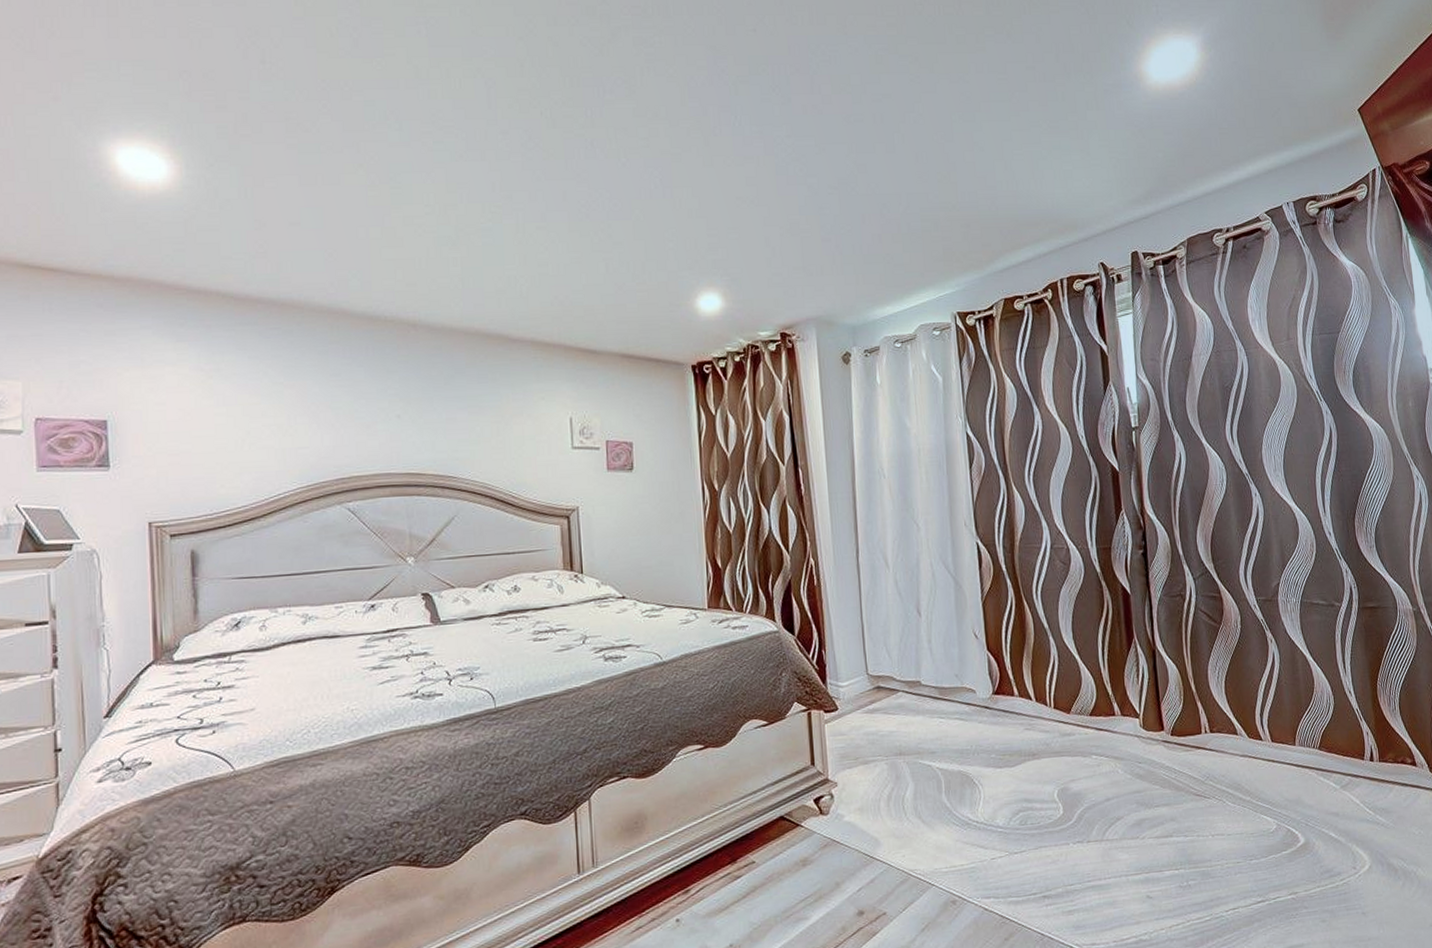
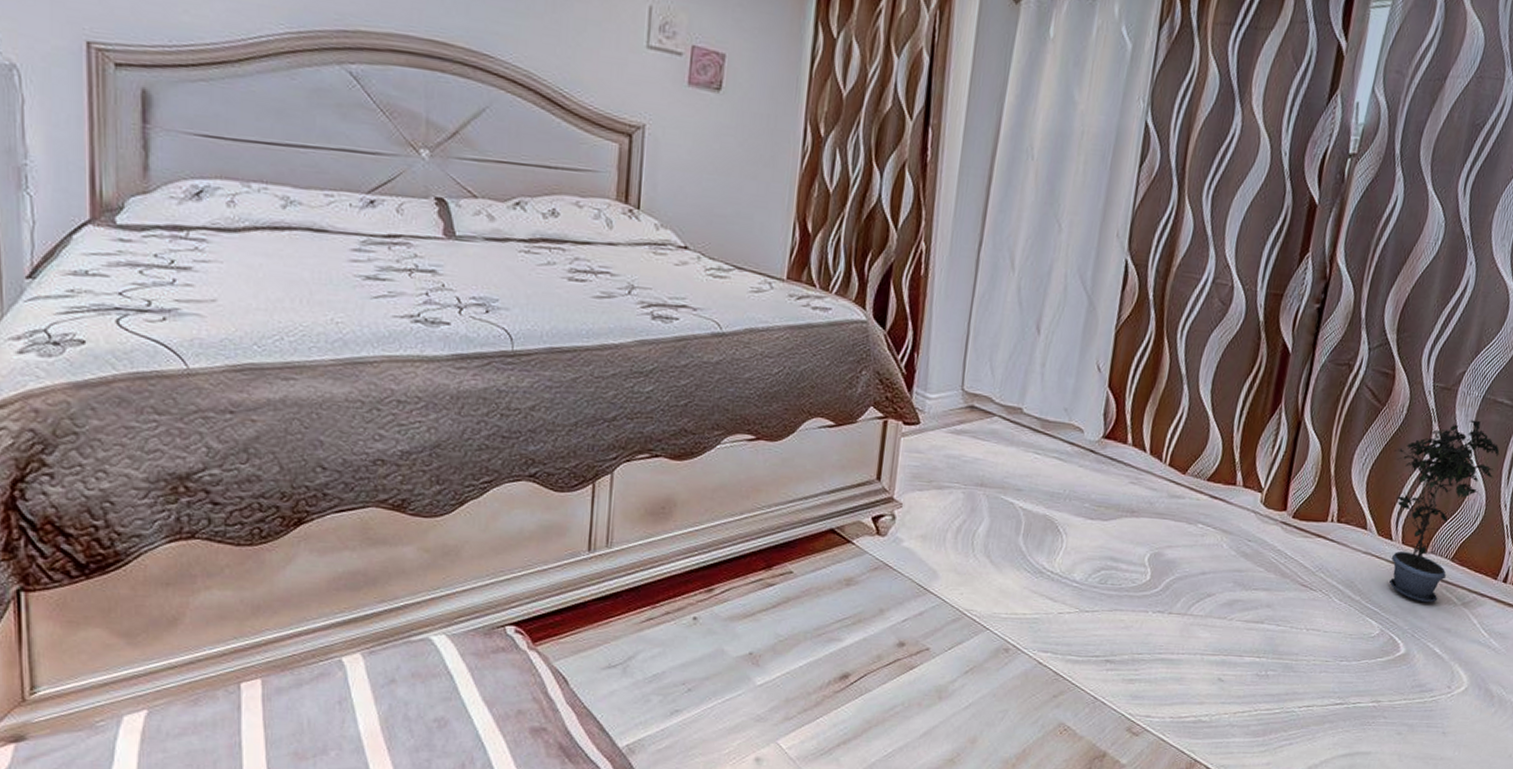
potted plant: none [1241,622,1332,793] -> present [1389,419,1500,603]

